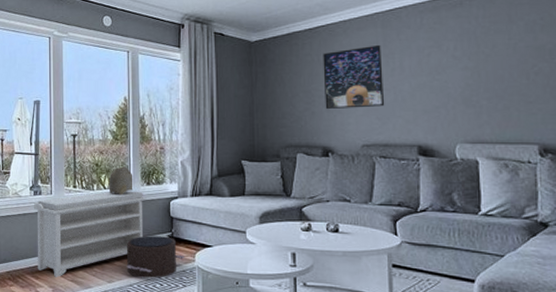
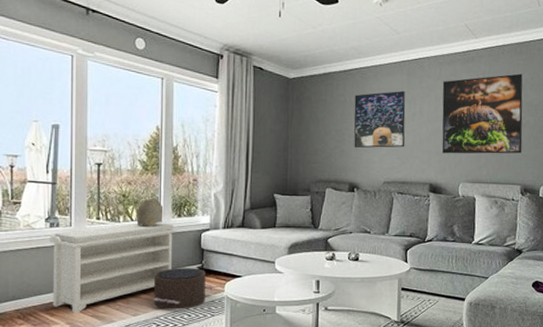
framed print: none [425,14,536,111] -> present [442,73,523,154]

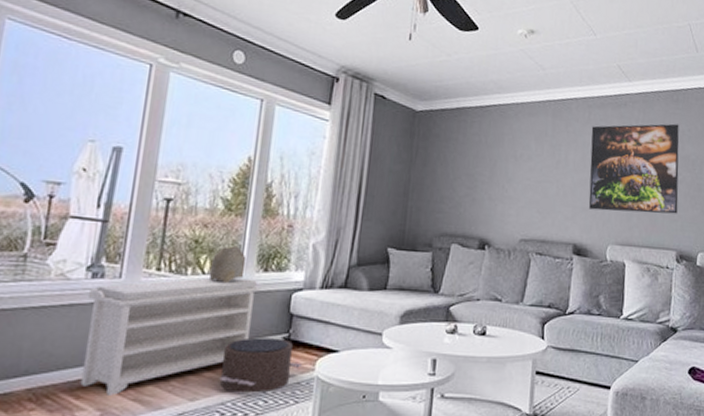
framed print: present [354,90,406,149] -> none [487,133,549,200]

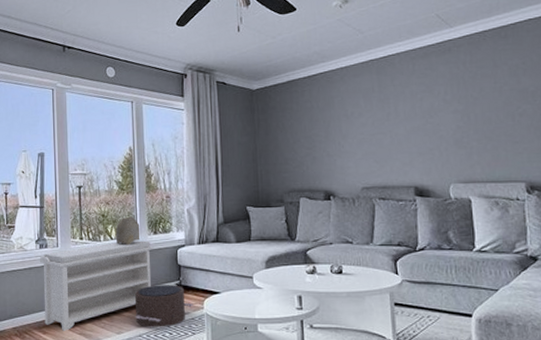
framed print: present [588,123,679,214] -> none [417,59,522,153]

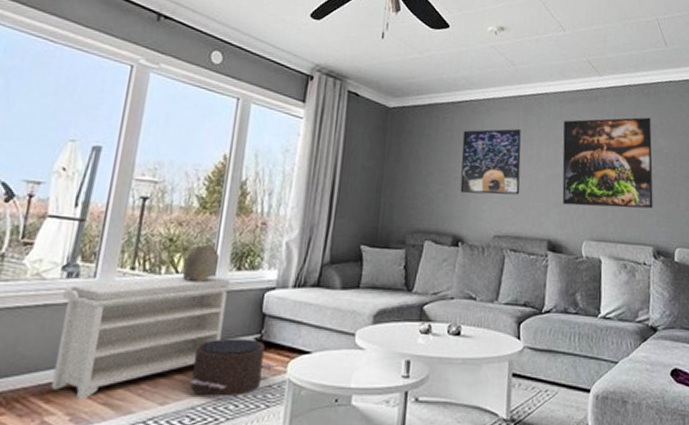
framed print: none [322,90,382,155] -> present [460,128,521,195]
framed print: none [417,59,522,153] -> present [562,117,653,209]

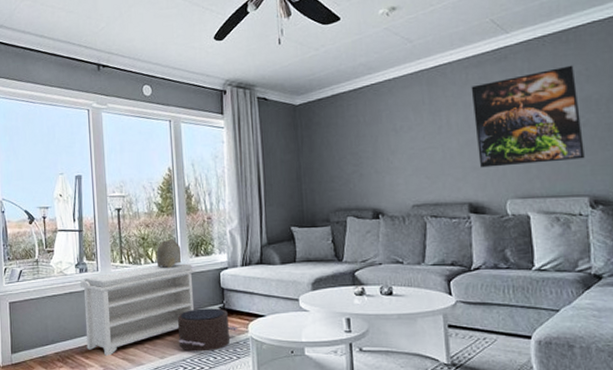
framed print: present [460,128,521,195] -> none [368,102,434,171]

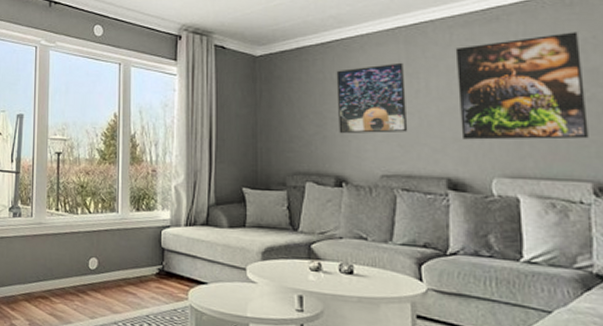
bench: present [79,263,196,356] -> none [12,216,136,310]
ceramic vessel: present [156,239,182,269] -> none [94,189,121,222]
pouf: present [178,308,238,352] -> none [111,267,176,317]
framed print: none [368,102,434,171] -> present [336,62,408,134]

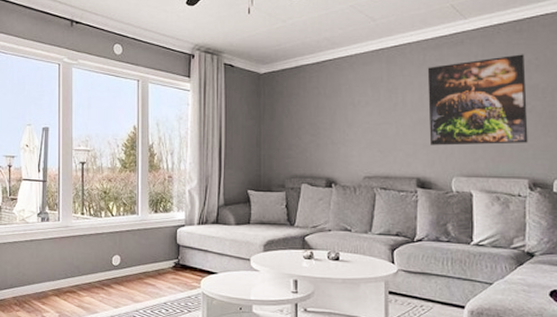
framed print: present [336,62,408,134] -> none [329,79,387,142]

